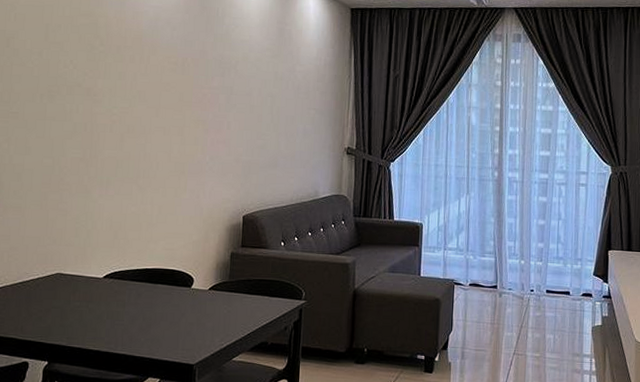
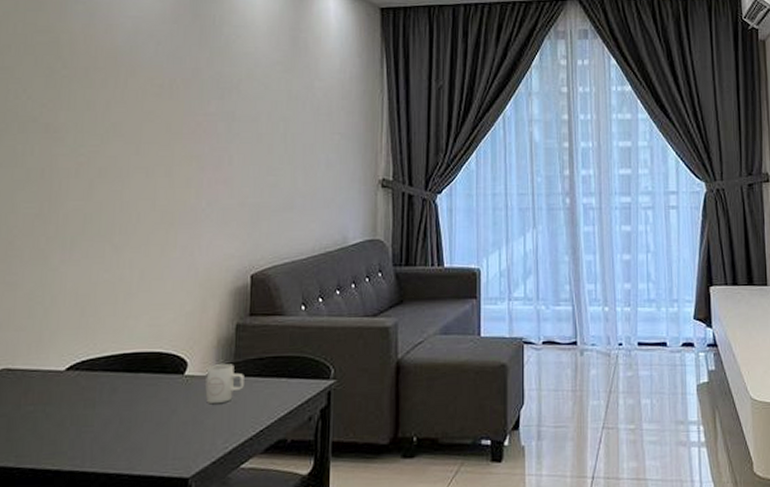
mug: none [207,282,236,312] -> present [205,364,244,404]

